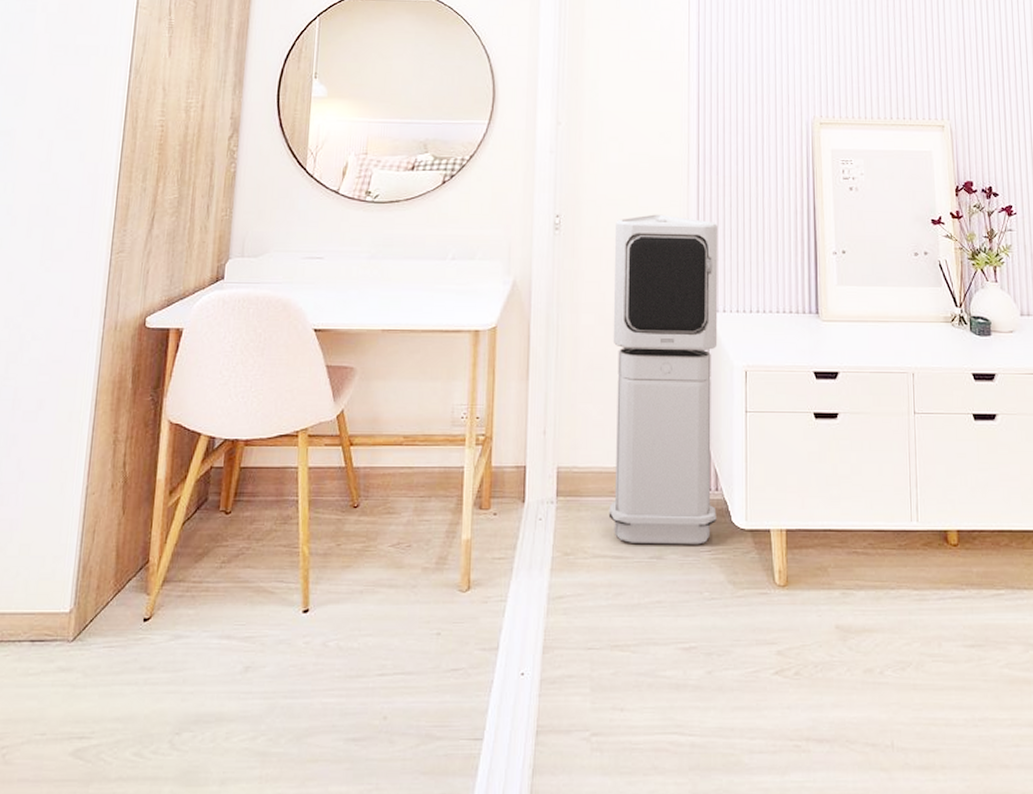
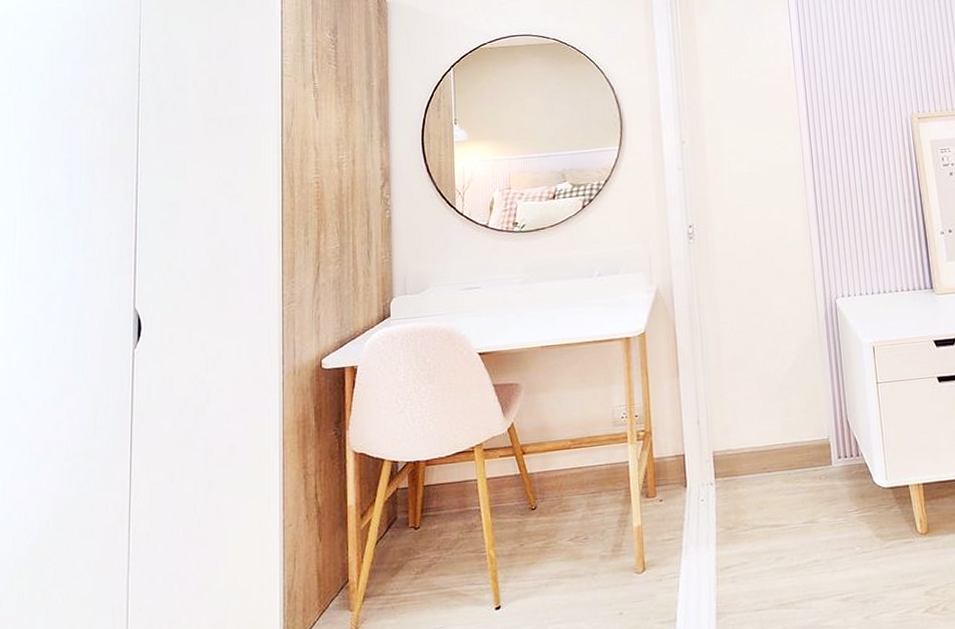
air purifier: present [608,214,718,545] -> none [744,215,860,512]

